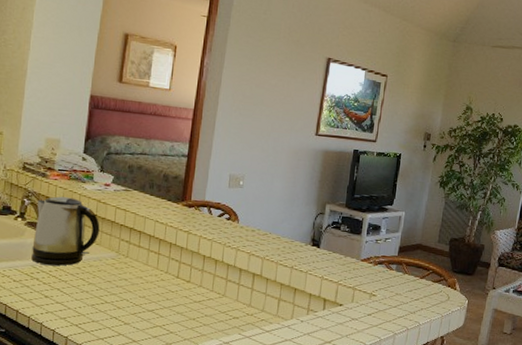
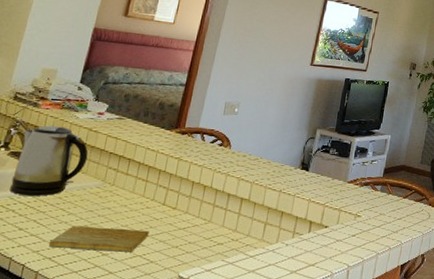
cutting board: none [74,295,167,323] -> present [49,226,150,252]

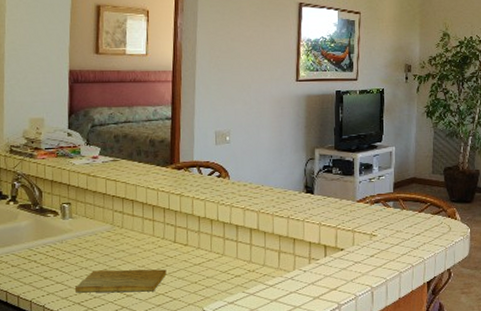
kettle: present [9,125,89,196] -> none [27,175,92,246]

